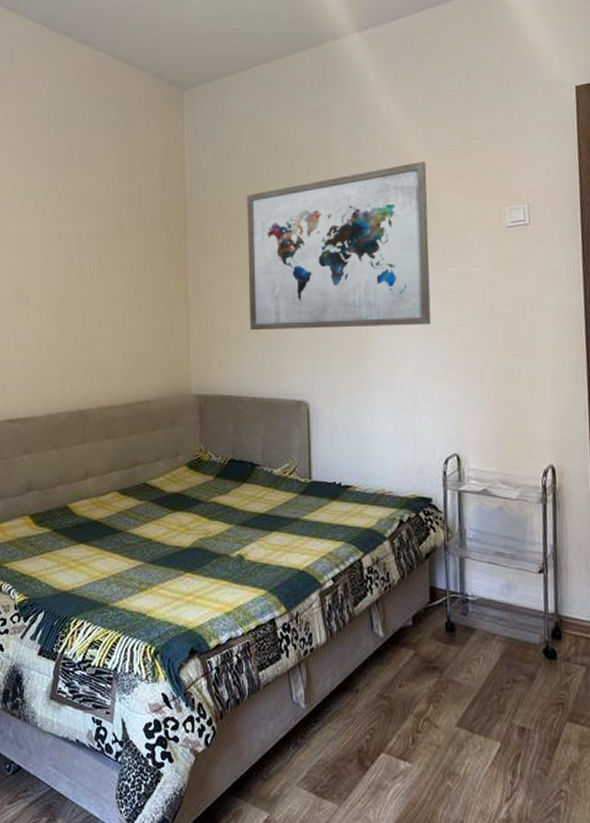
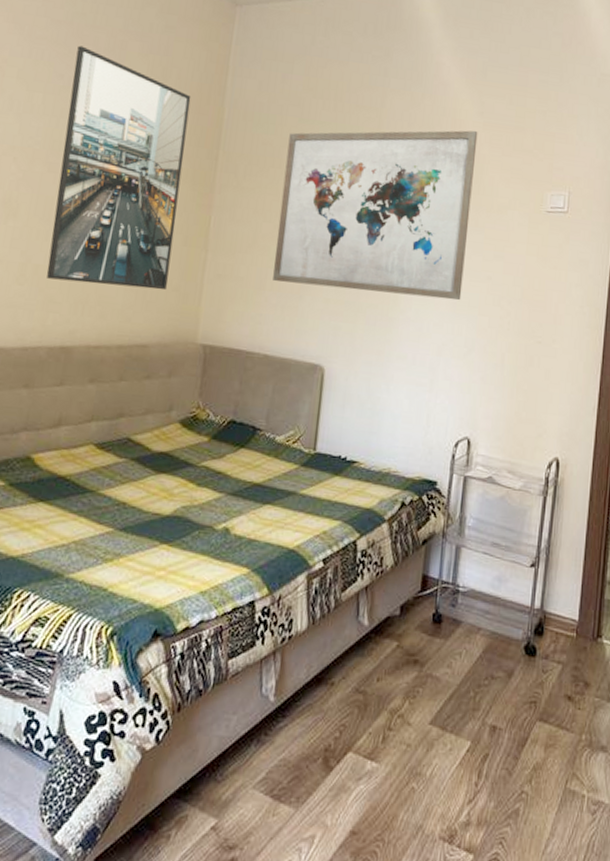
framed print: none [56,152,159,354] -> present [46,45,191,291]

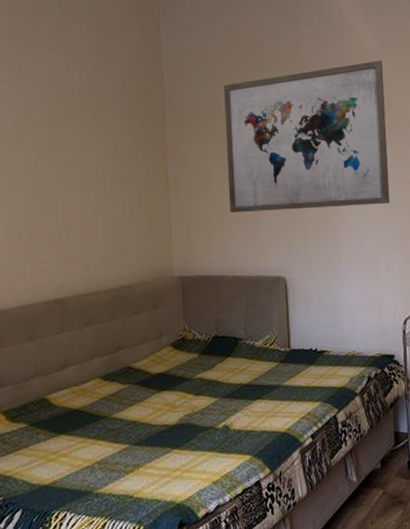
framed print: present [46,45,191,291] -> none [22,34,140,243]

